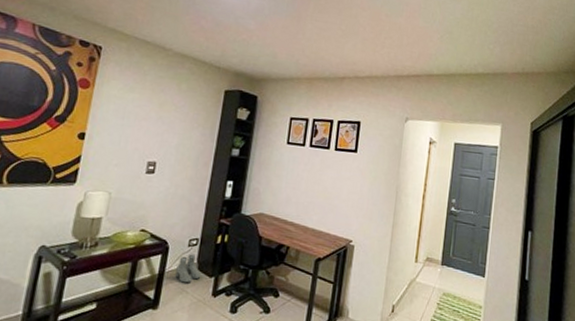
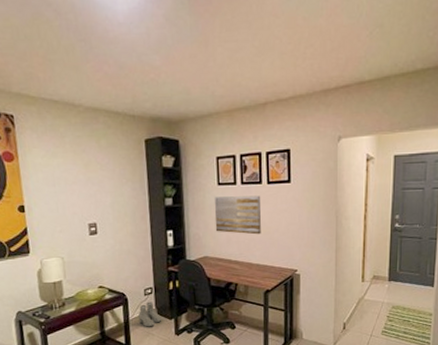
wall art: none [276,155,327,199] -> present [214,195,261,235]

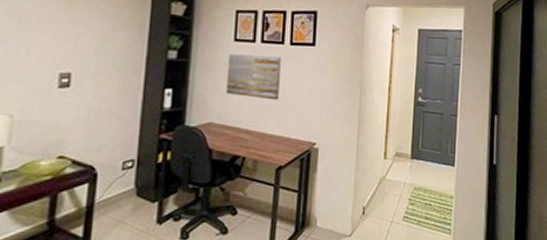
boots: present [138,301,162,327] -> none [108,178,142,213]

